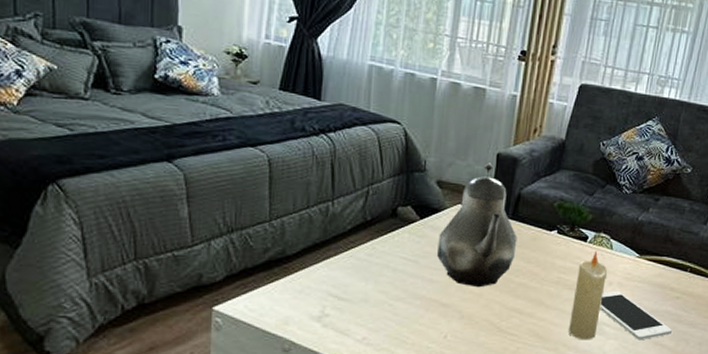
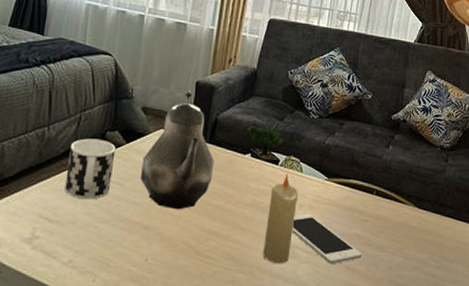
cup: none [354,214,409,278] -> present [65,138,116,200]

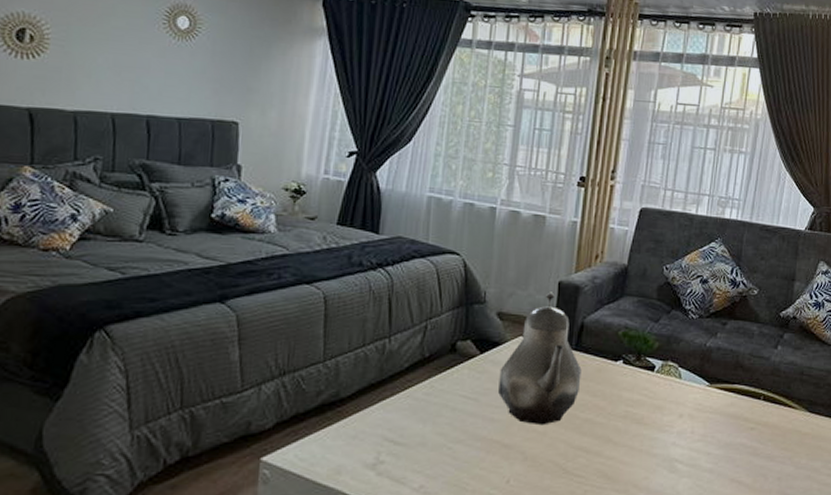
cup: present [65,138,116,200] -> none [411,350,469,418]
candle: present [263,173,299,264] -> none [639,380,678,480]
cell phone: present [292,214,362,265] -> none [670,424,748,478]

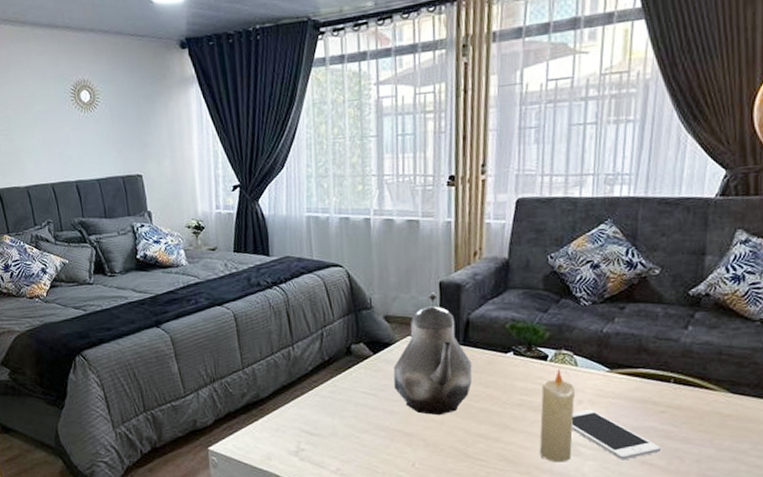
candle: none [639,380,678,480] -> present [539,369,576,463]
cell phone: none [670,424,748,478] -> present [571,410,660,460]

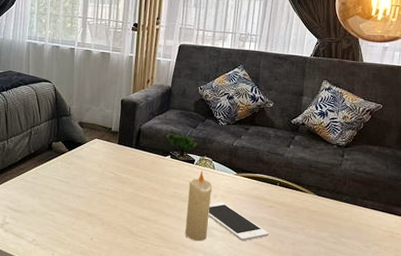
teapot: present [393,292,473,416] -> none [82,107,140,201]

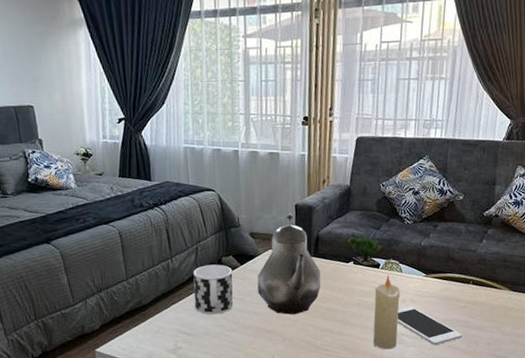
cup: none [24,148,61,195] -> present [193,264,234,315]
teapot: none [82,107,140,201] -> present [257,213,321,315]

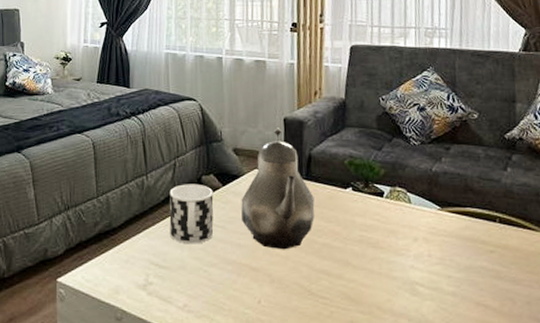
candle: present [373,275,401,350] -> none [379,206,411,302]
cell phone: present [397,307,462,346] -> none [408,248,493,301]

